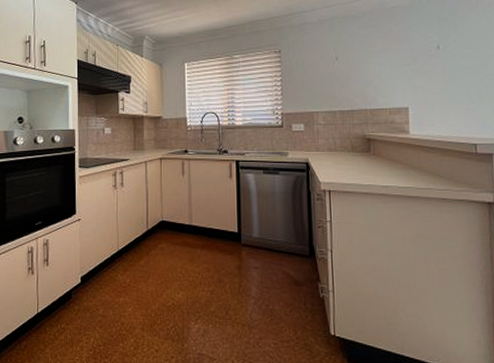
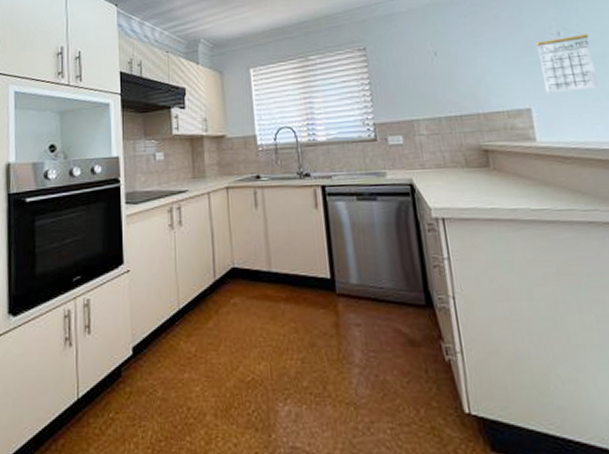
calendar: none [418,48,464,96] -> present [535,33,599,93]

